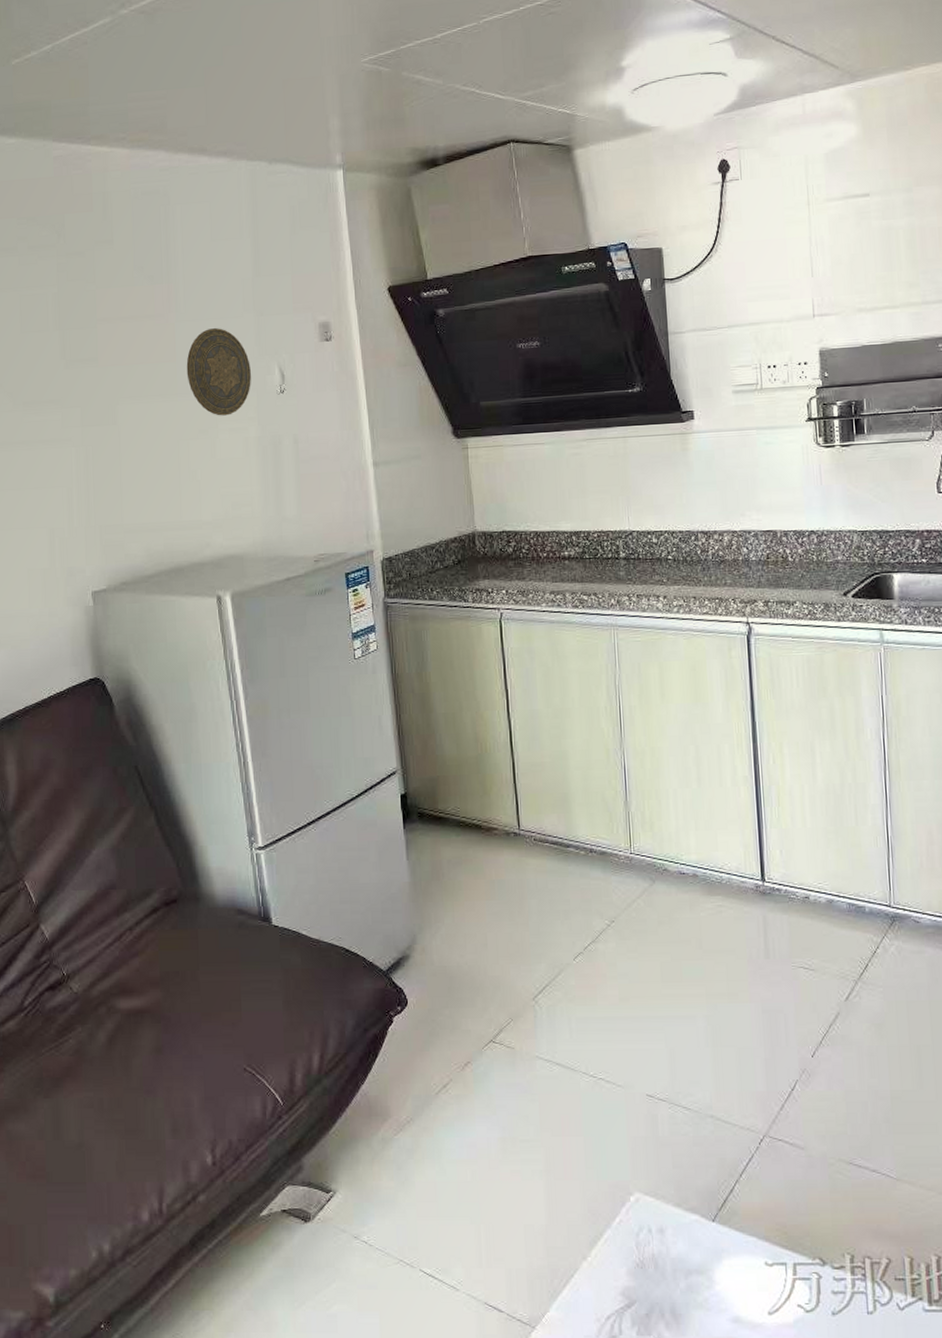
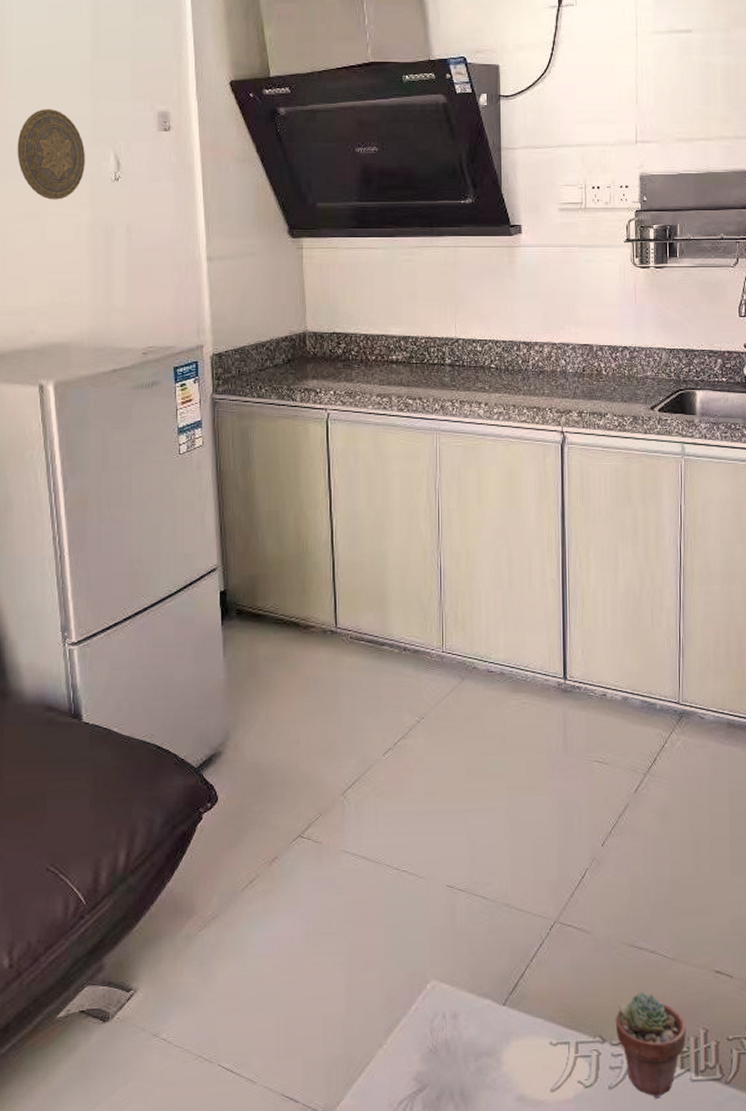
potted succulent: none [835,1212,917,1328] -> present [615,991,686,1099]

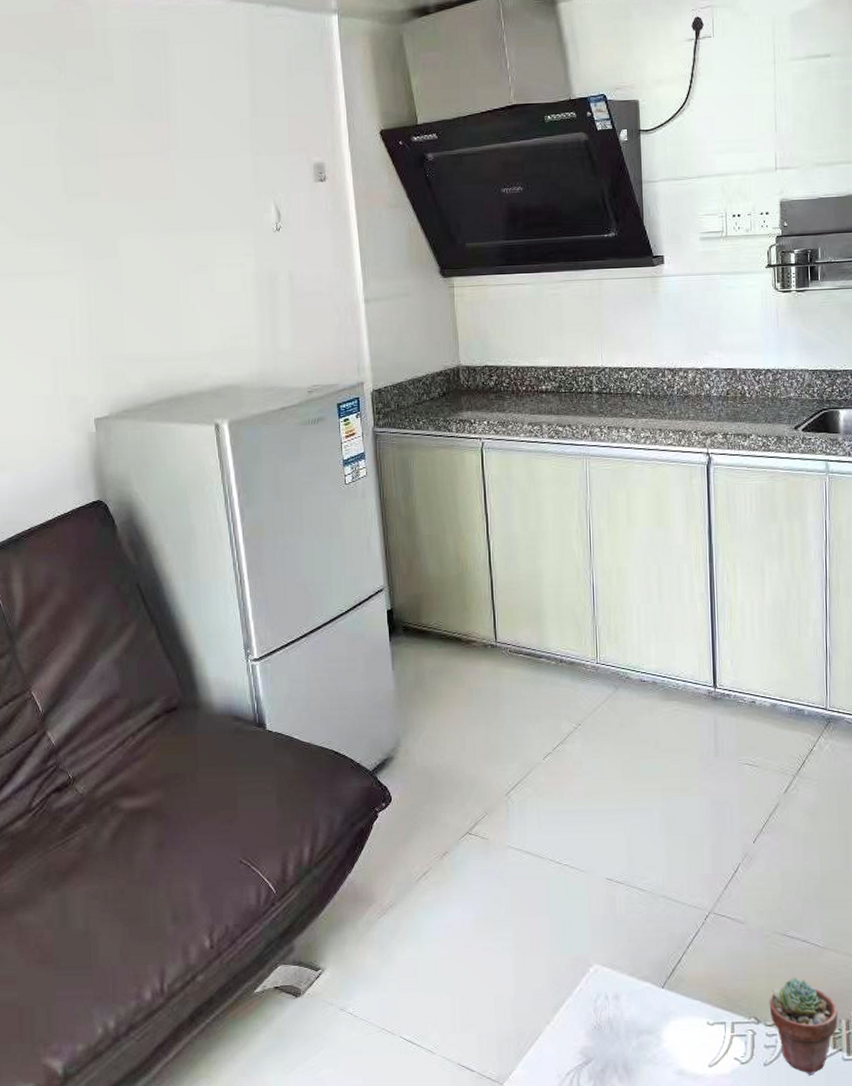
decorative plate: present [17,108,85,200] -> none [185,165,248,252]

